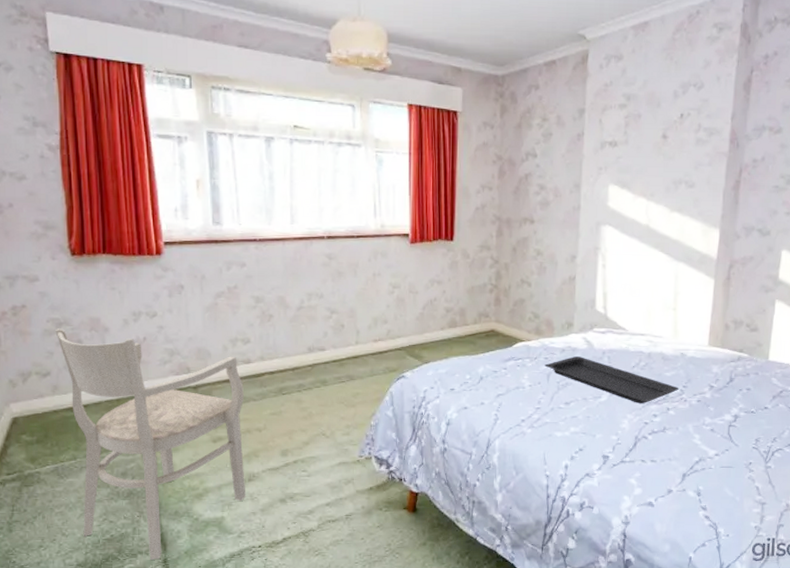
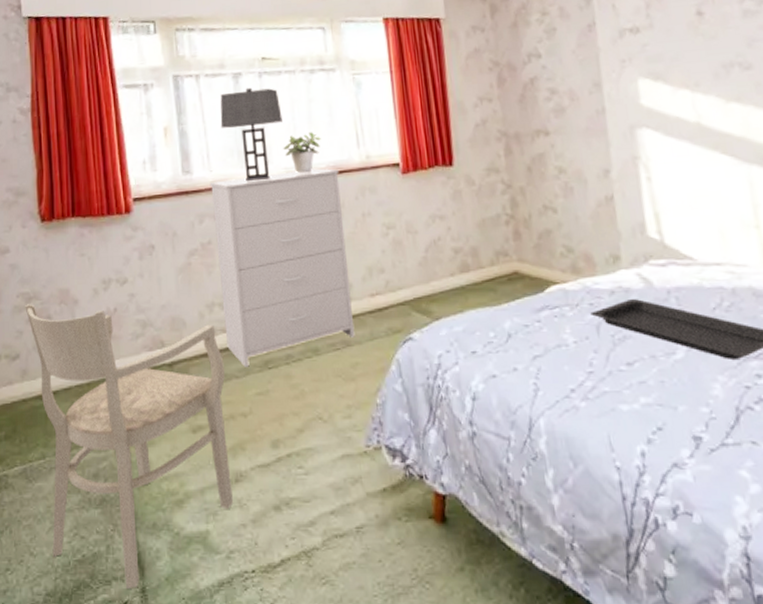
dresser: none [238,231,358,392] -> present [209,168,355,367]
table lamp: none [251,152,309,237] -> present [220,87,283,182]
potted plant: none [308,199,343,234] -> present [283,132,321,173]

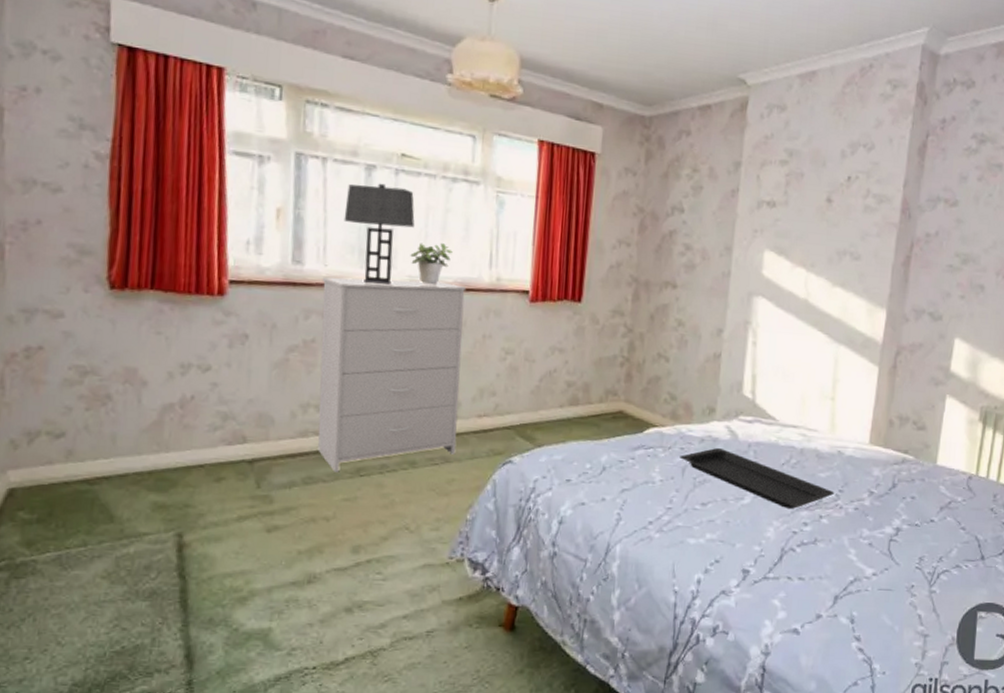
armchair: present [25,304,234,589] -> none [78,378,312,681]

